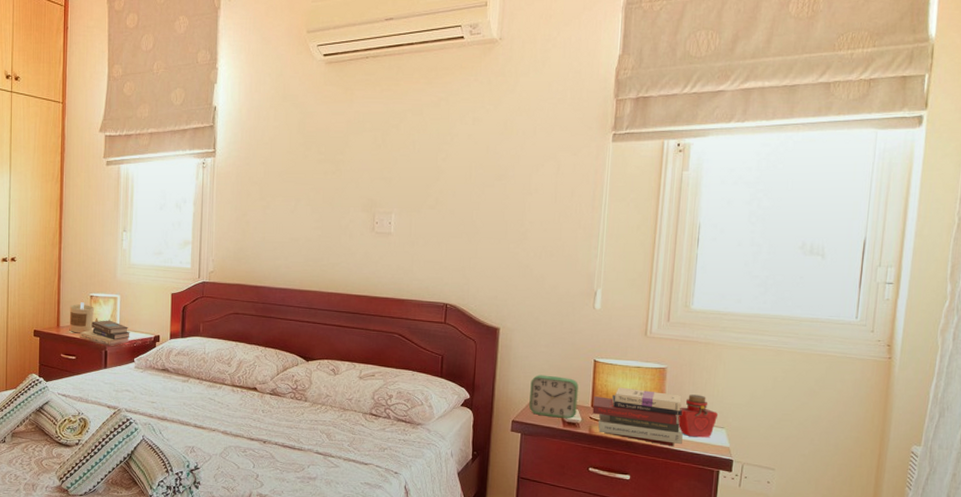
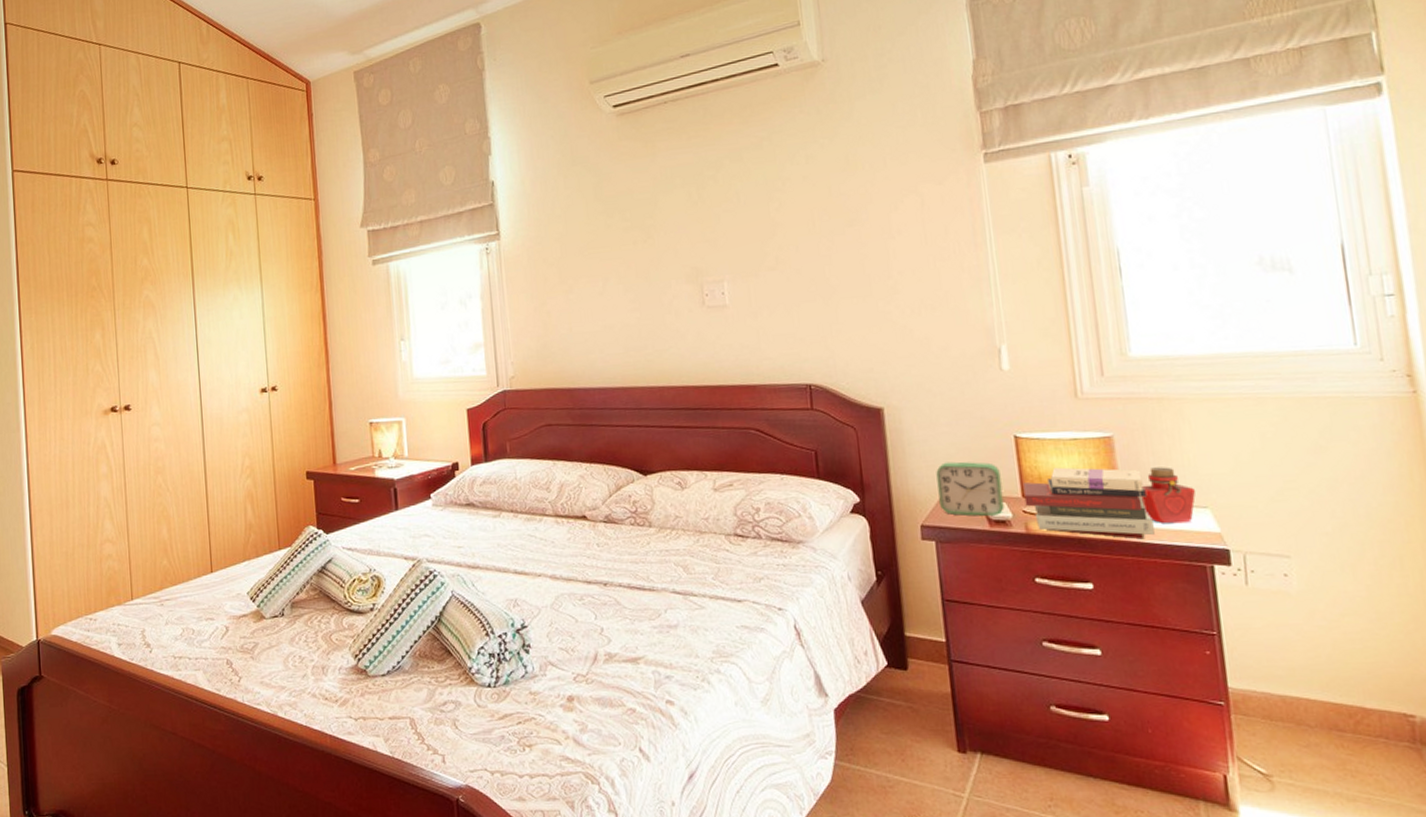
candle: present [69,302,94,334] -> none [346,431,377,470]
books: present [79,320,130,347] -> none [361,449,423,483]

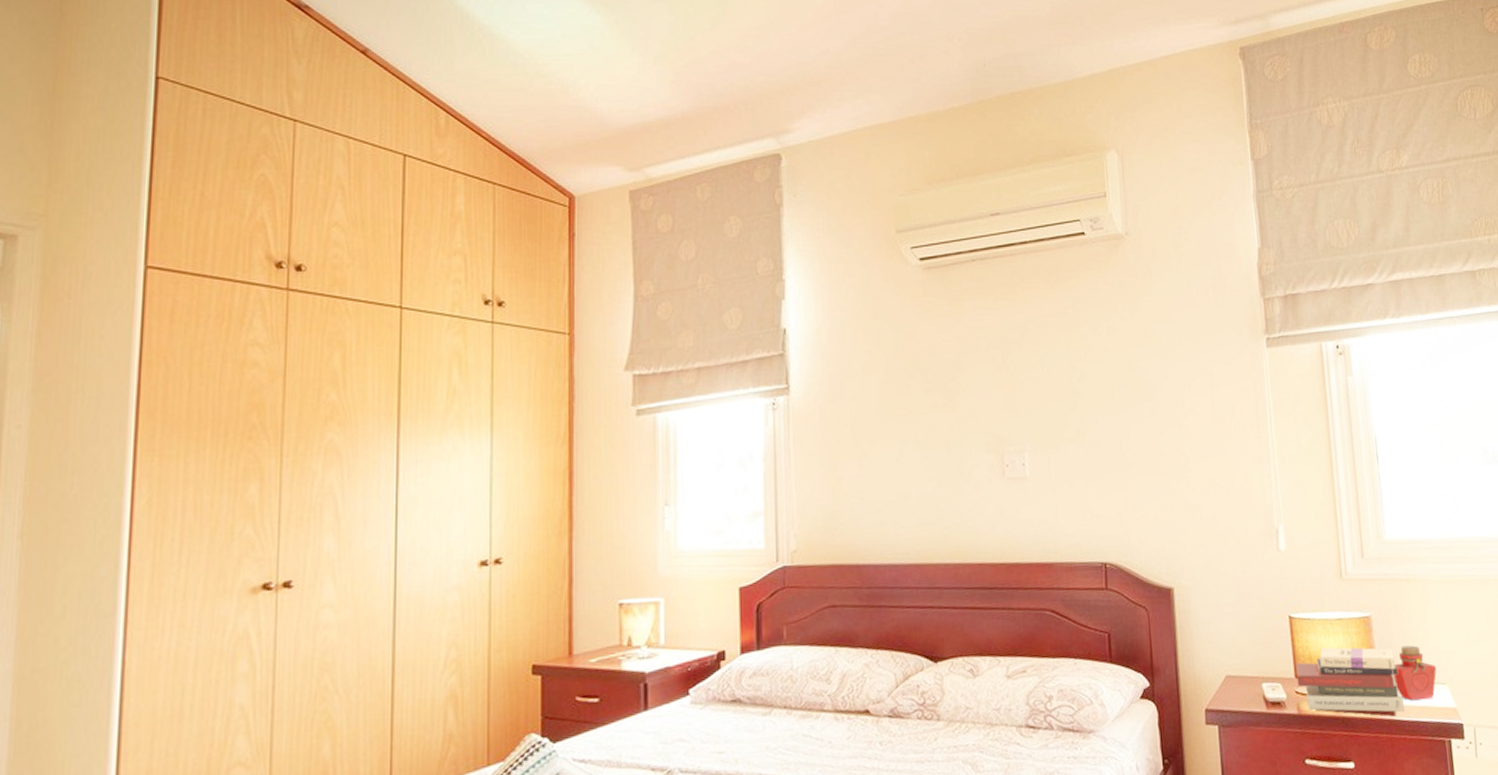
alarm clock: present [936,461,1004,517] -> none [1220,643,1280,699]

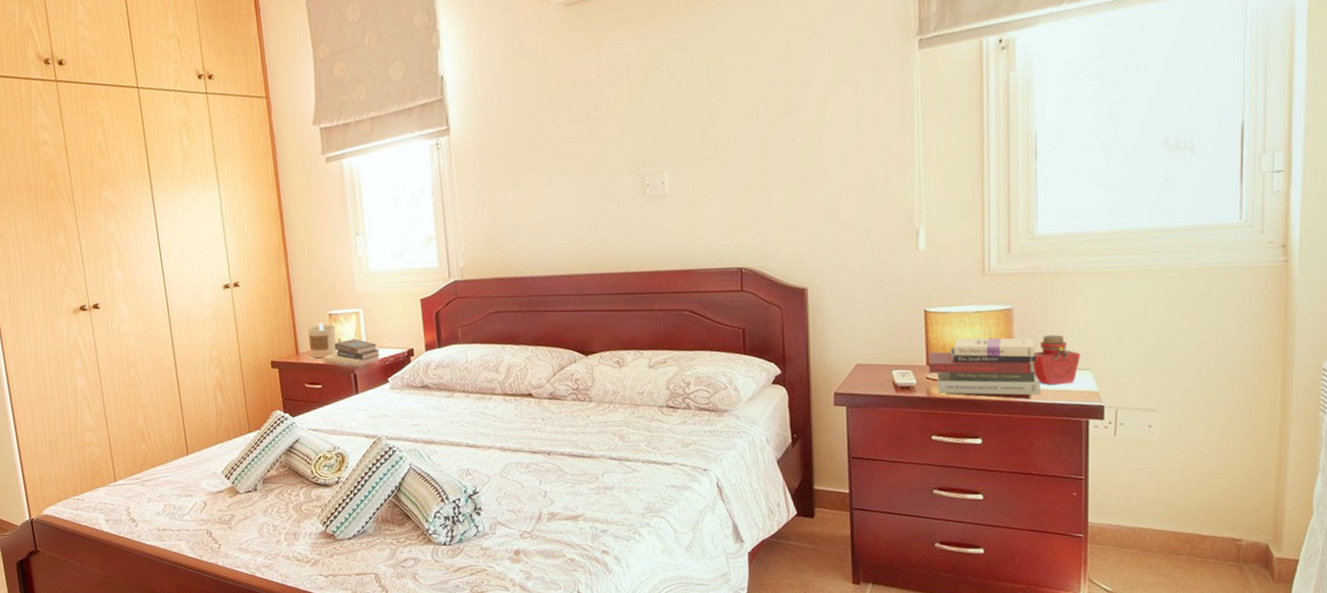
candle: none [587,614,625,662] -> present [307,322,337,359]
books: none [603,636,682,677] -> present [322,338,380,369]

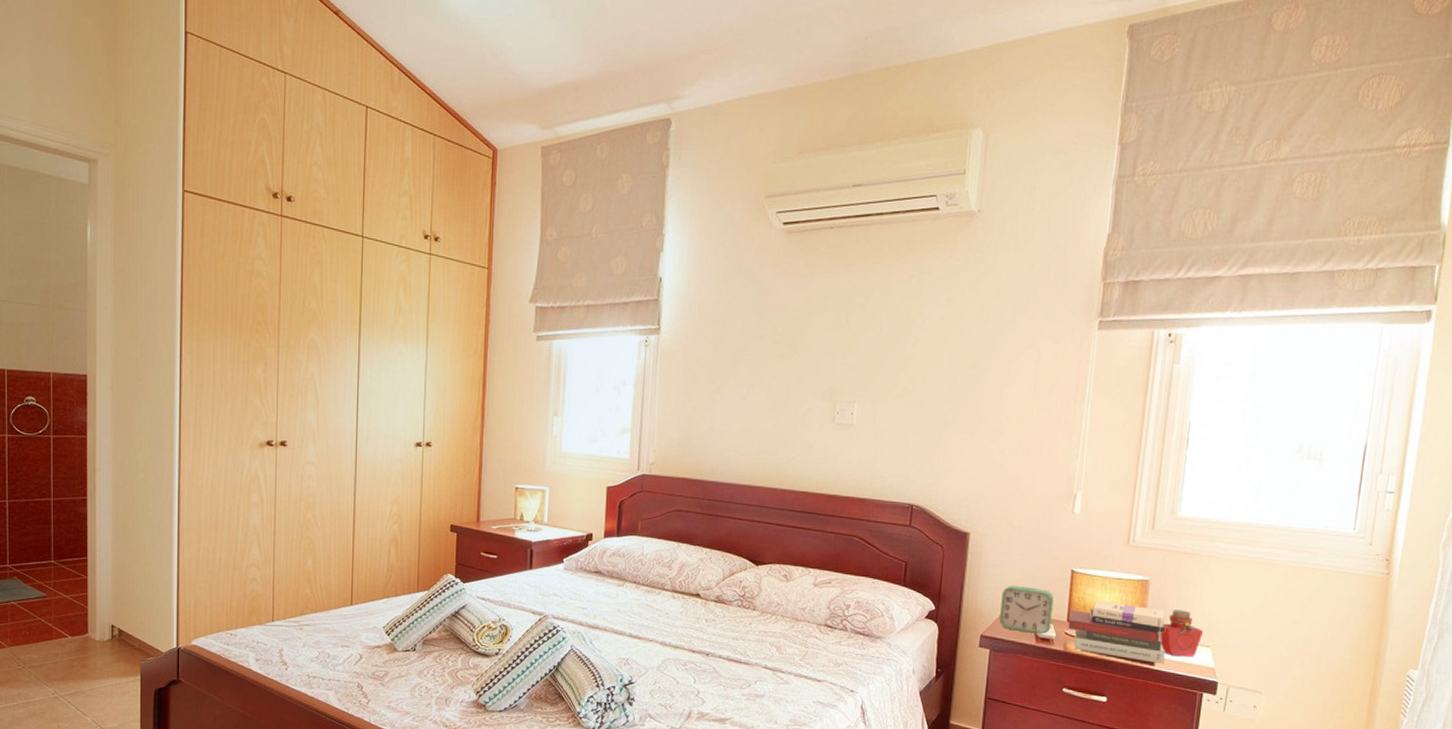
candle: present [307,322,337,359] -> none [490,494,519,530]
books: present [322,338,380,369] -> none [501,515,560,545]
alarm clock: none [851,335,910,384] -> present [999,585,1054,635]

